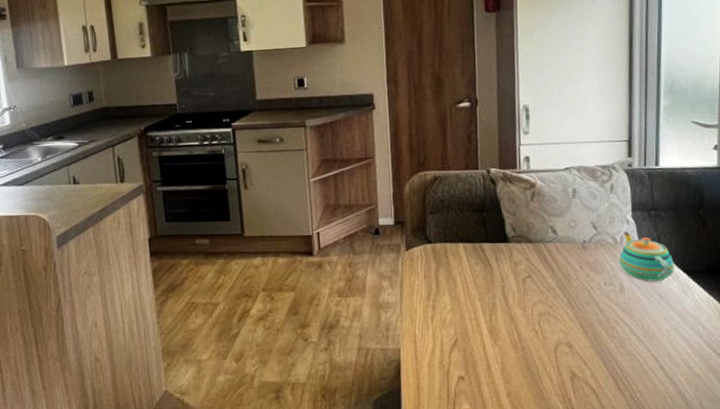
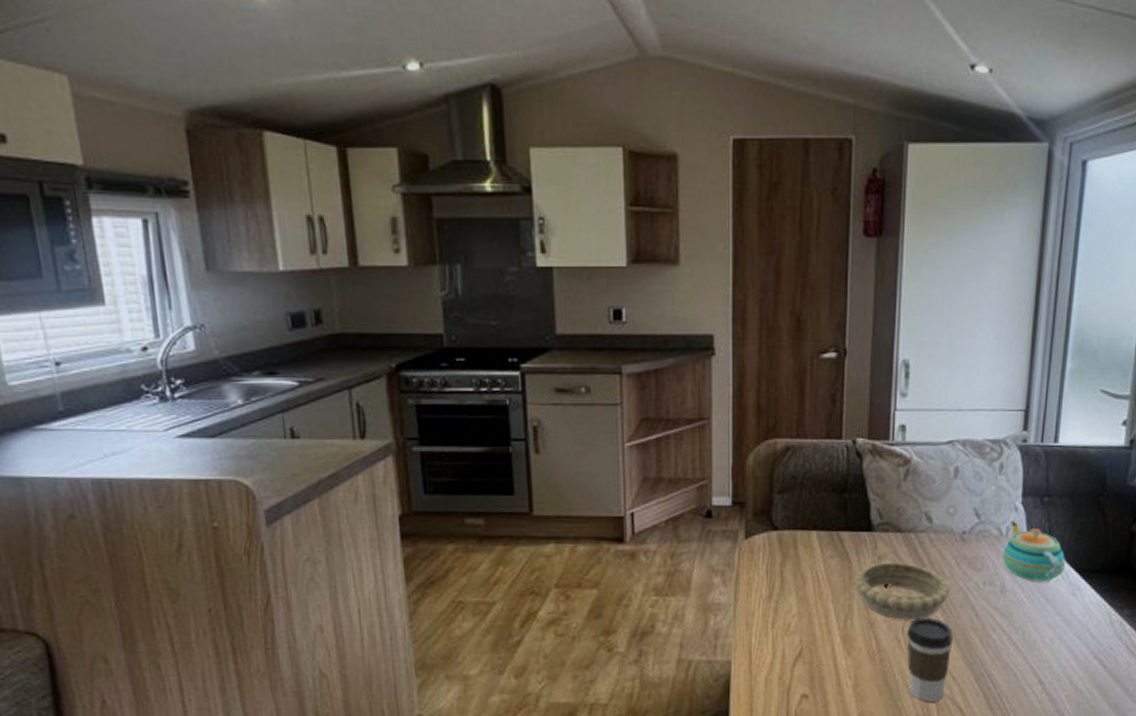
decorative bowl: none [495,267,577,315] -> present [854,562,951,621]
coffee cup: none [542,312,582,383] -> present [906,617,953,702]

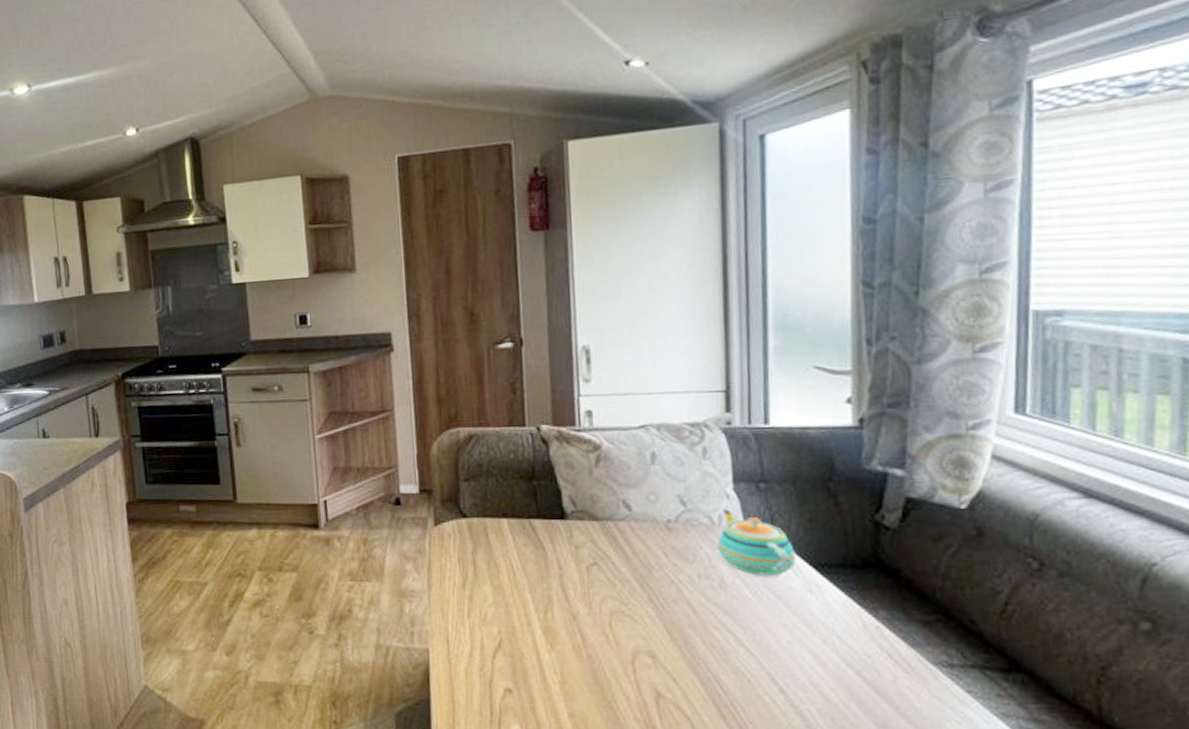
decorative bowl: present [854,562,951,621] -> none [551,551,661,615]
coffee cup: present [906,617,953,702] -> none [615,612,669,705]

